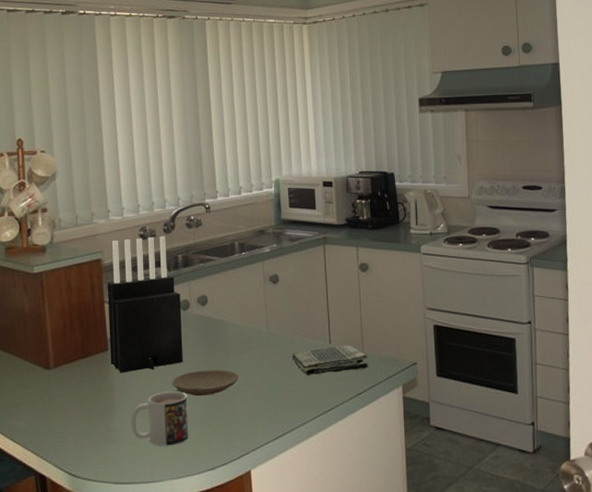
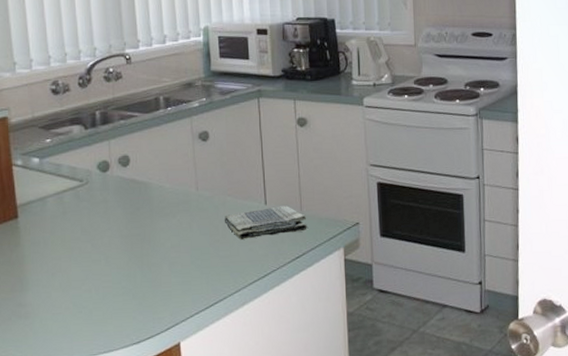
knife block: present [107,236,183,373] -> none [15,91,103,243]
mug: present [131,391,189,446] -> none [45,260,111,320]
plate: present [172,370,239,397] -> none [91,236,166,266]

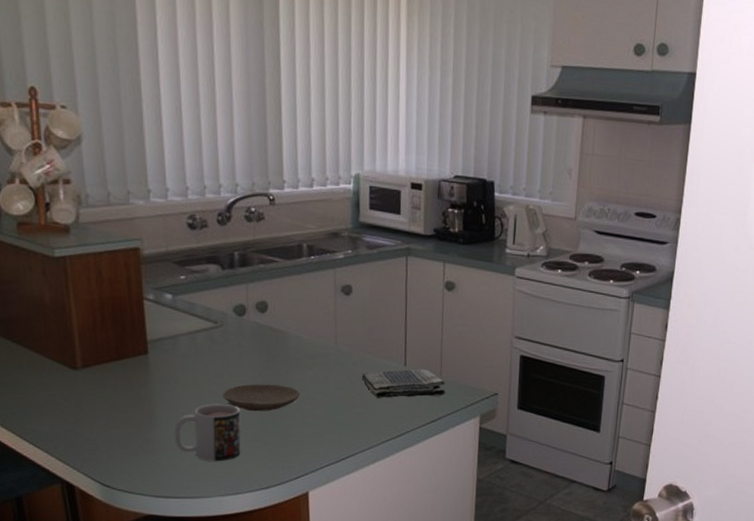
mug: none [45,260,111,320] -> present [174,404,241,461]
plate: none [91,236,166,266] -> present [223,384,300,412]

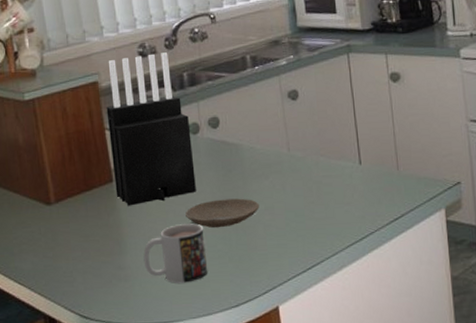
knife block: none [147,227,237,381] -> present [106,52,196,206]
dish towel: present [362,368,446,398] -> none [318,165,405,201]

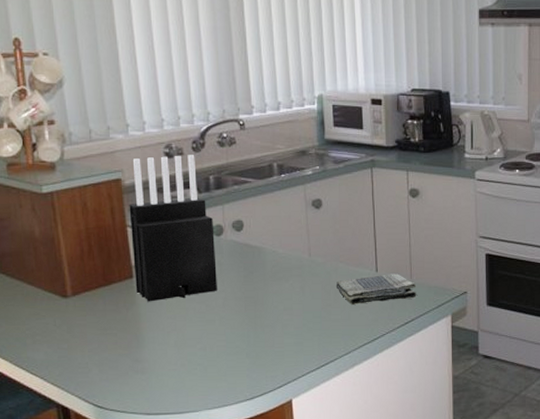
mug: present [143,223,208,283] -> none [161,321,225,376]
plate: present [185,198,259,228] -> none [206,298,278,326]
dish towel: none [318,165,405,201] -> present [337,273,417,305]

